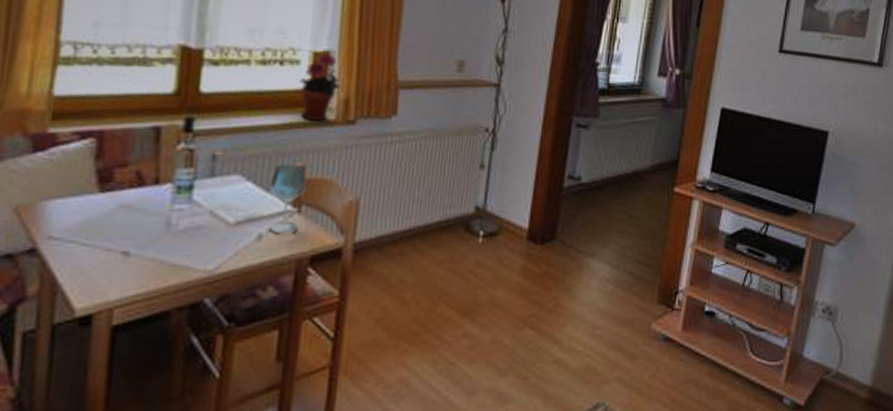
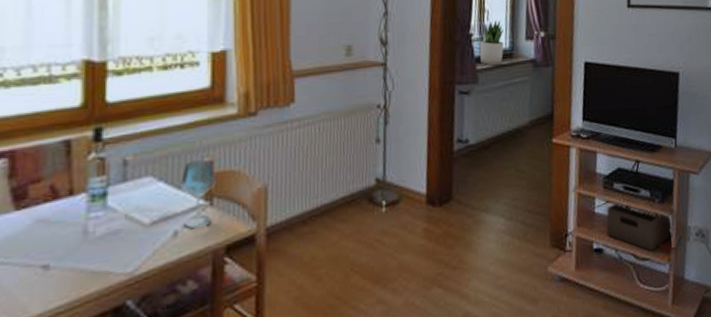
potted plant: present [300,53,341,121] -> none [201,52,240,117]
planter: none [604,51,635,101] -> present [480,20,504,66]
storage basket: none [722,264,797,323] -> present [606,201,672,252]

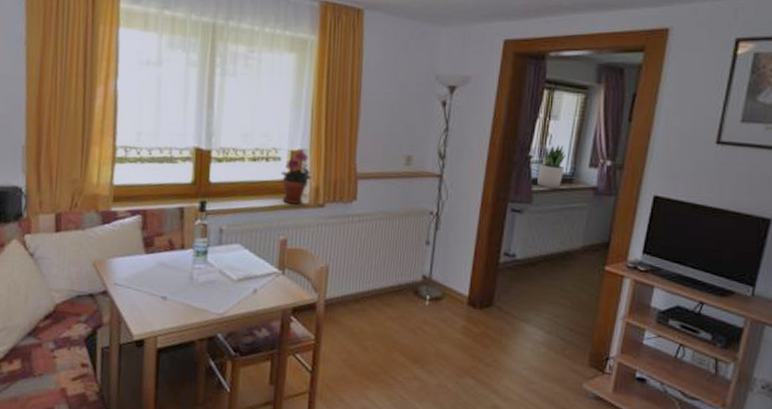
wine glass: present [181,160,216,229] -> none [261,237,288,291]
potted plant: none [201,52,240,117] -> present [281,151,312,205]
storage basket: present [606,201,672,252] -> none [653,338,733,393]

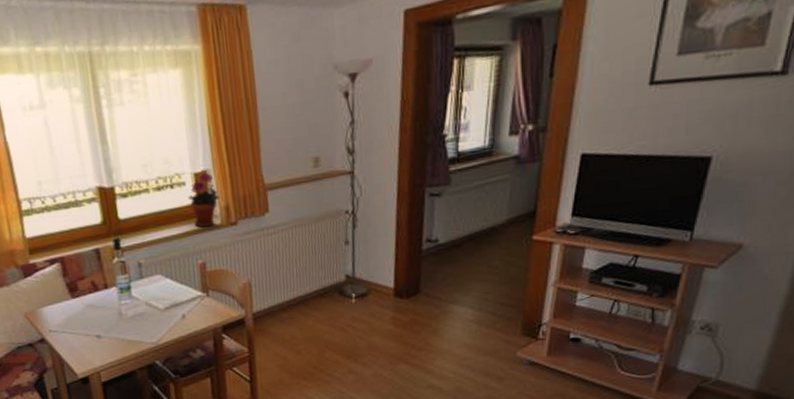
planter: present [537,145,567,189] -> none [454,117,484,167]

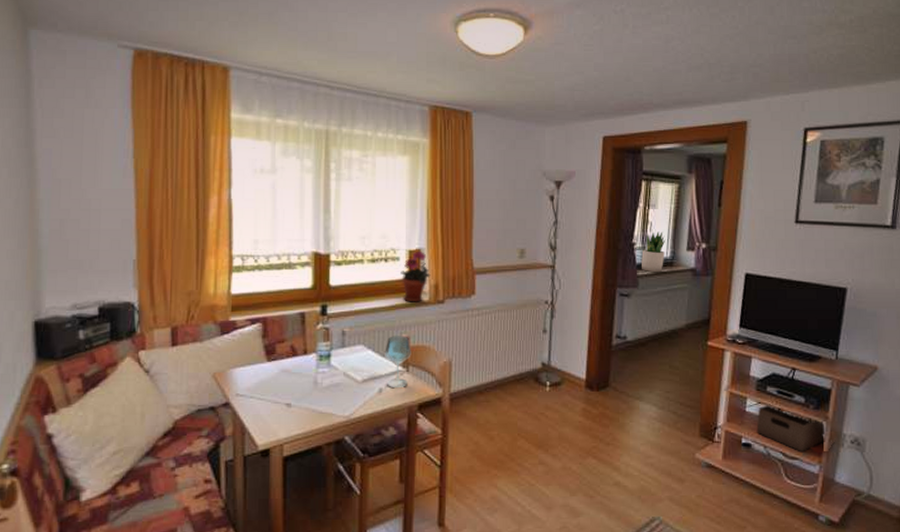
wine glass: none [182,261,210,313] -> present [385,336,411,389]
planter: none [454,117,484,167] -> present [641,232,666,273]
storage basket: none [587,295,671,343] -> present [756,404,826,453]

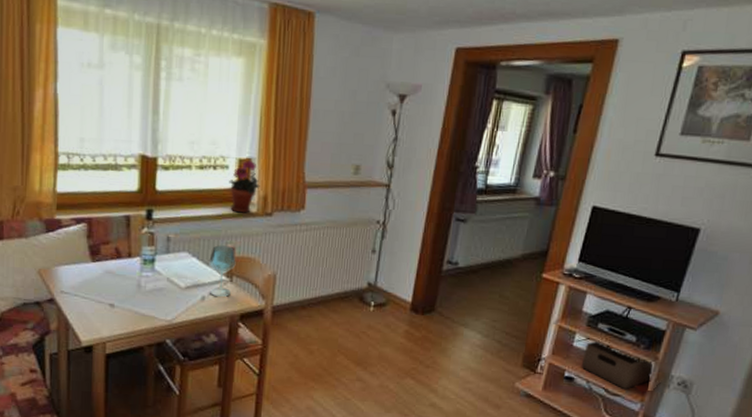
planter: present [641,232,666,273] -> none [482,156,512,200]

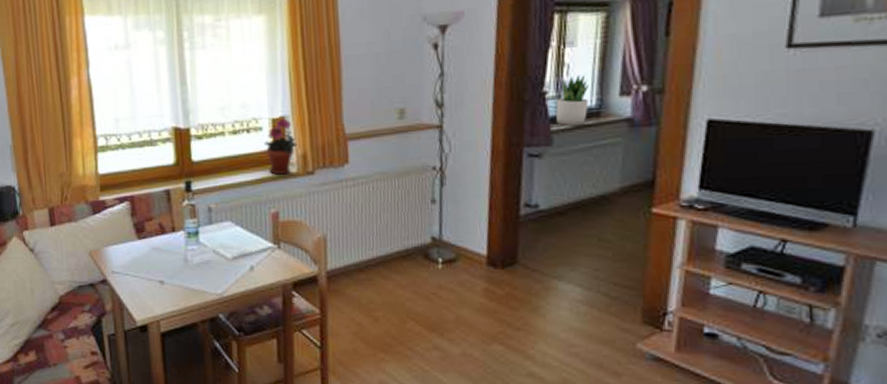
wine glass: present [209,245,236,298] -> none [253,210,282,266]
planter: none [482,156,512,200] -> present [556,74,590,127]
storage basket: present [581,340,654,390] -> none [725,285,835,347]

